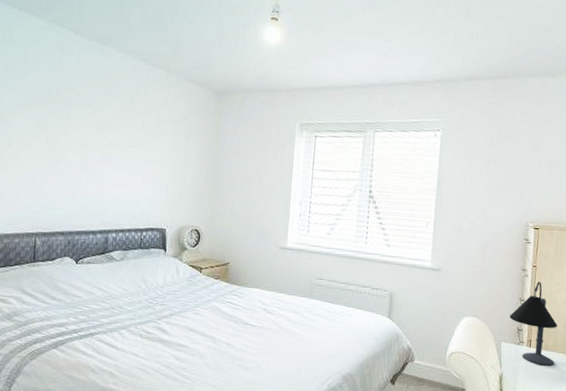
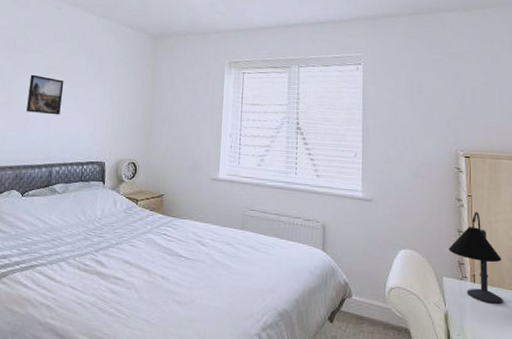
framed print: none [76,131,118,178] -> present [26,74,64,115]

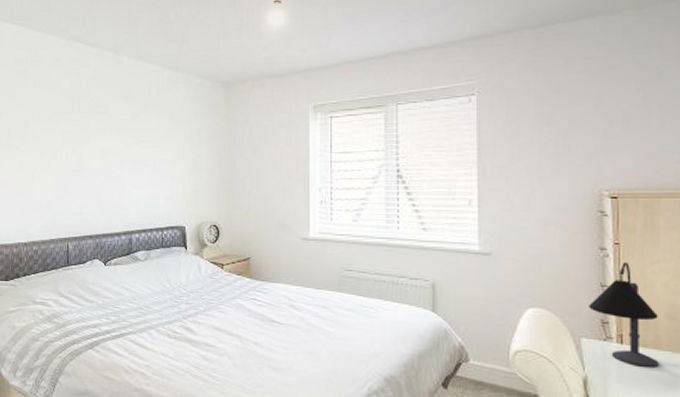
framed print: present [26,74,64,115] -> none [99,138,135,180]

